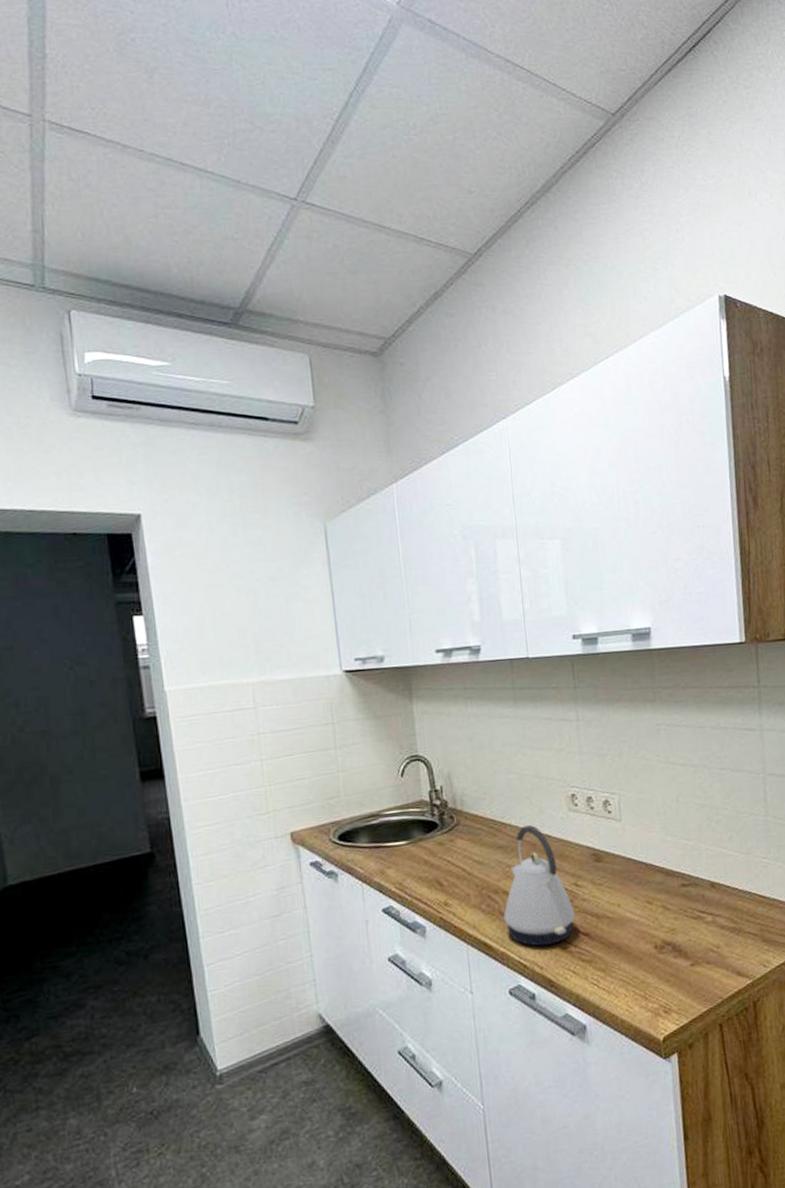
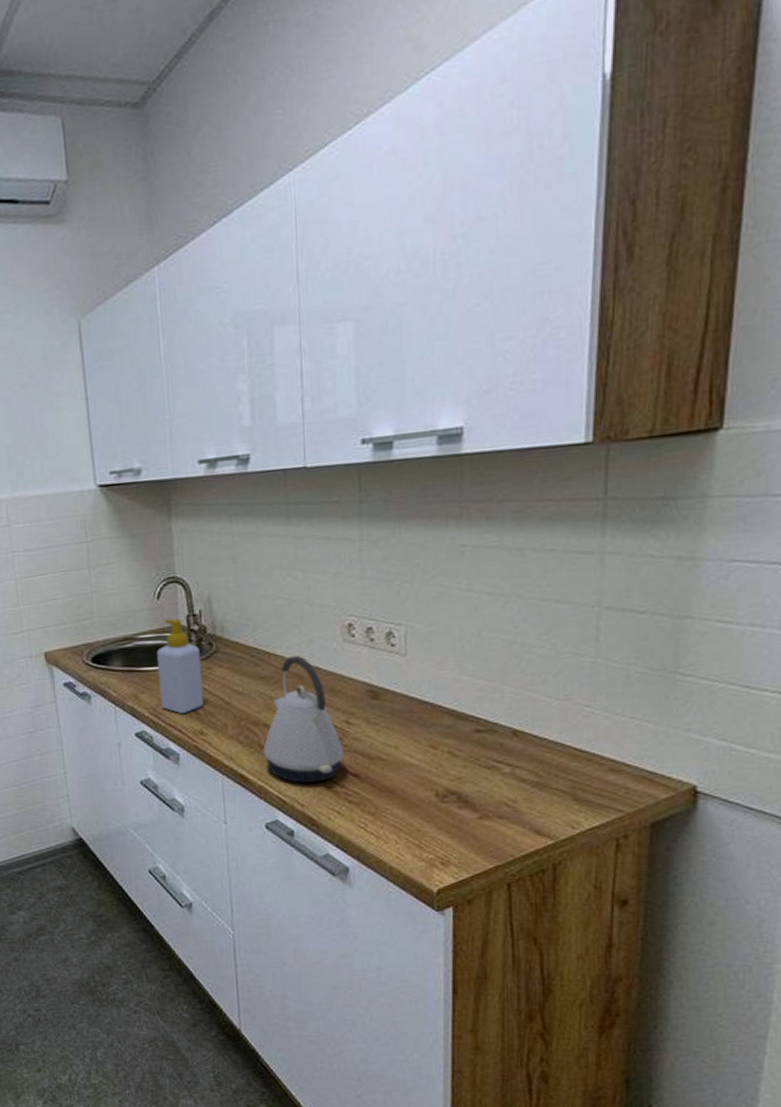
soap bottle: none [401,794,447,886] -> present [156,618,203,713]

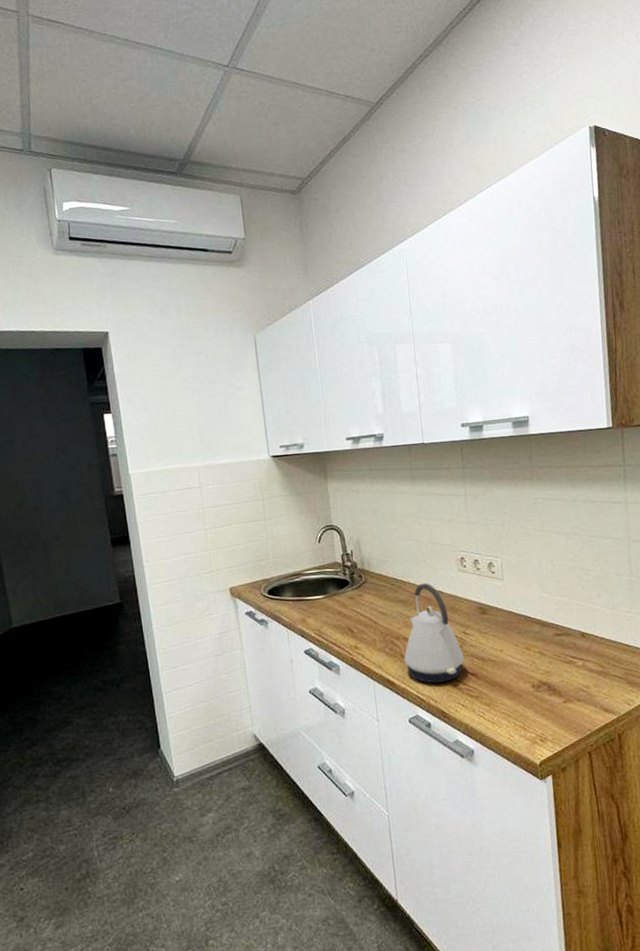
soap bottle: present [156,618,203,713] -> none [319,557,357,633]

